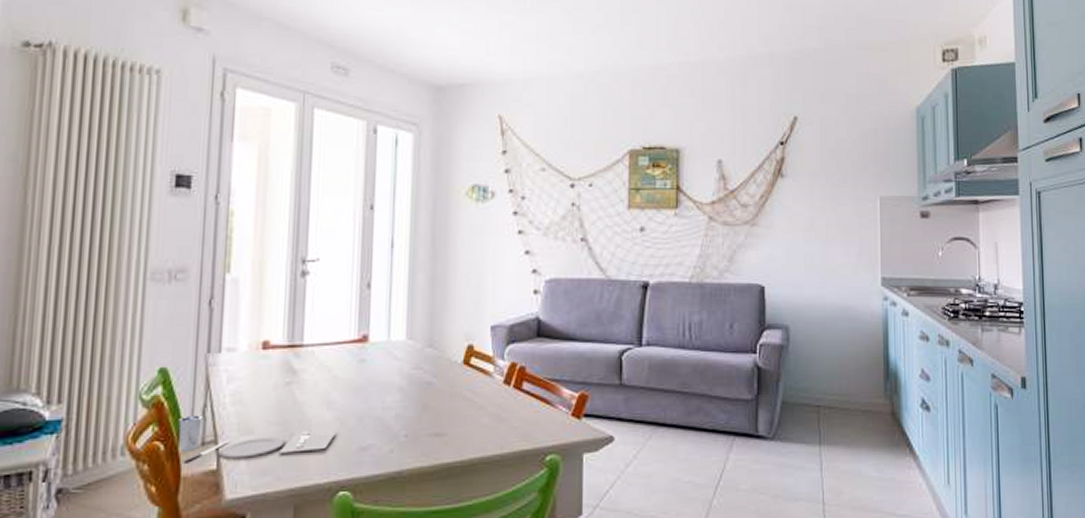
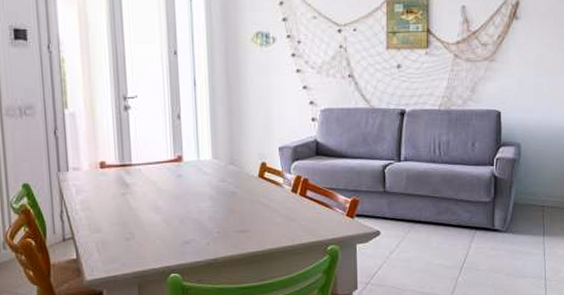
place setting: present [178,415,338,463] -> none [43,218,165,254]

